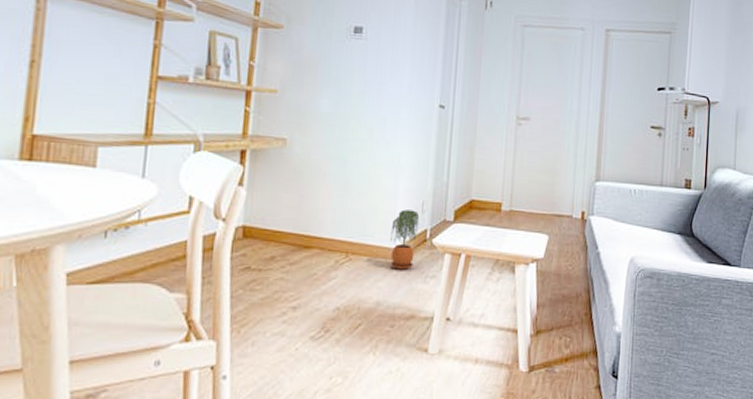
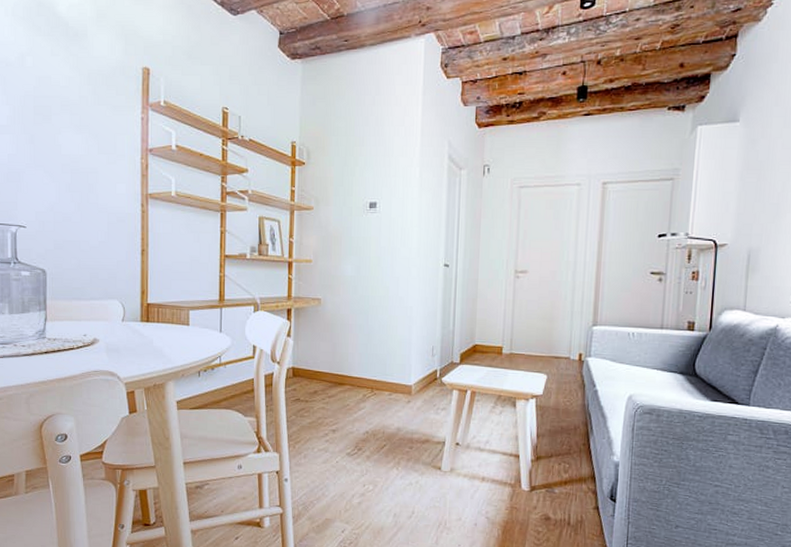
potted plant: present [390,210,420,270] -> none [407,354,430,403]

